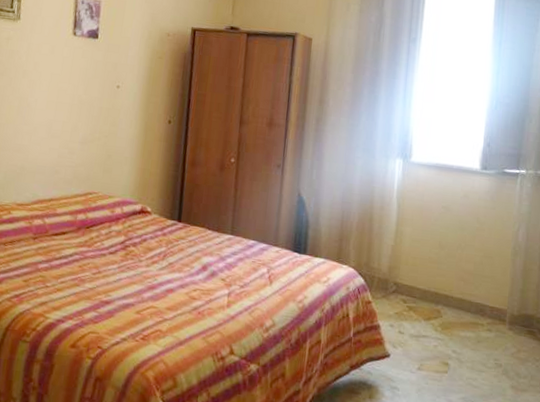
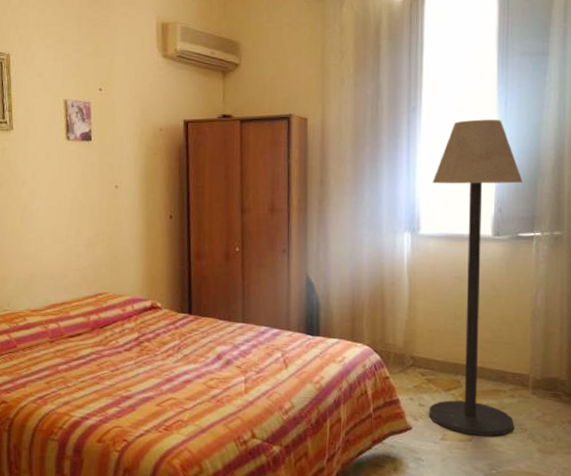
floor lamp: none [408,55,512,370] -> present [429,119,523,436]

